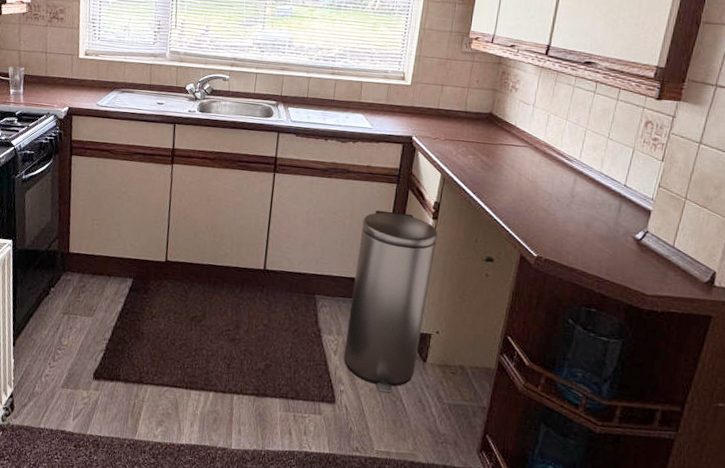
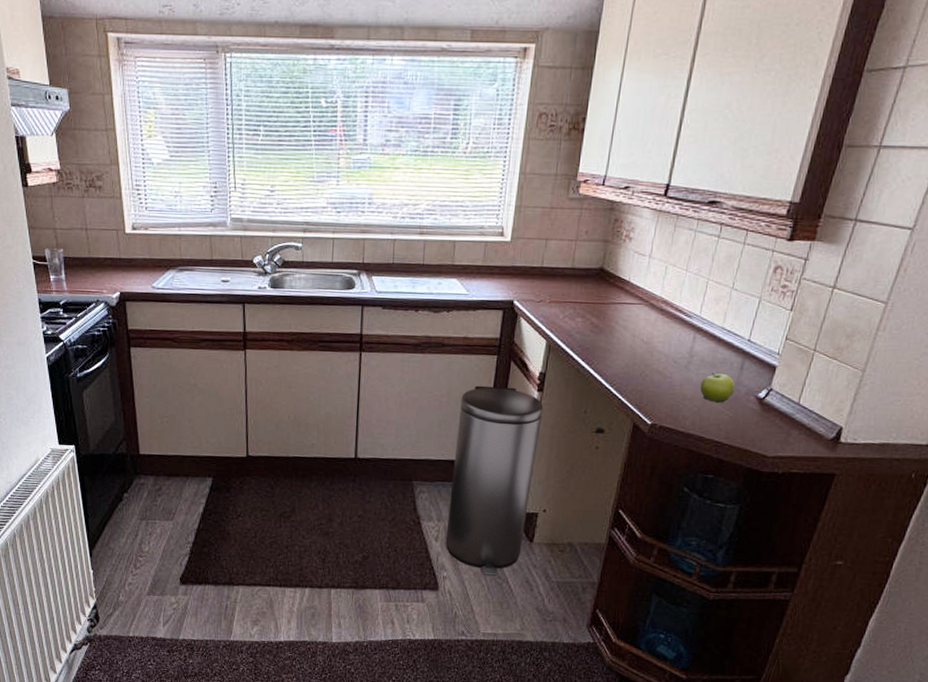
fruit: none [582,212,614,242] -> present [700,372,735,403]

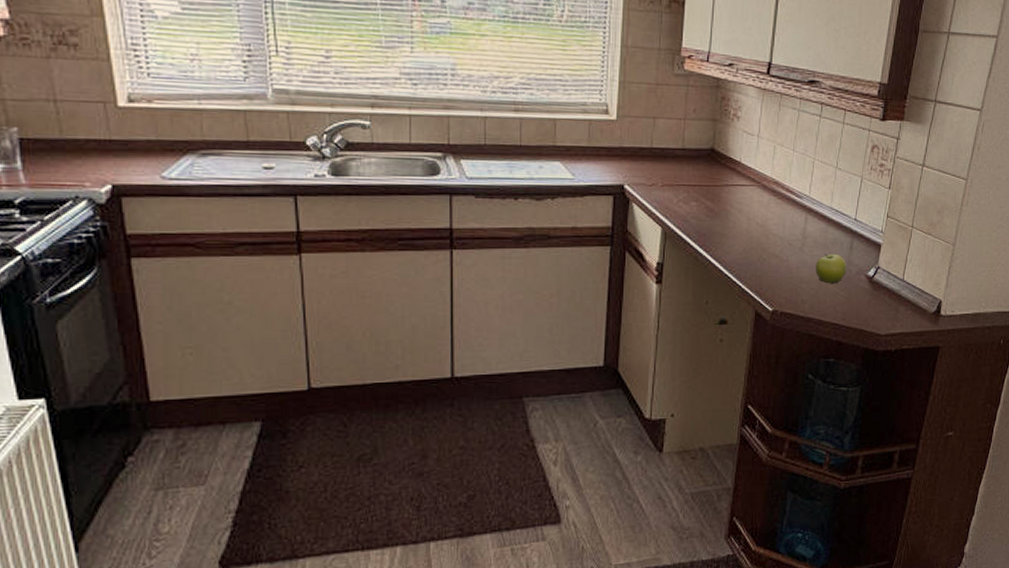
pedal bin: present [445,385,544,576] -> none [566,281,664,497]

